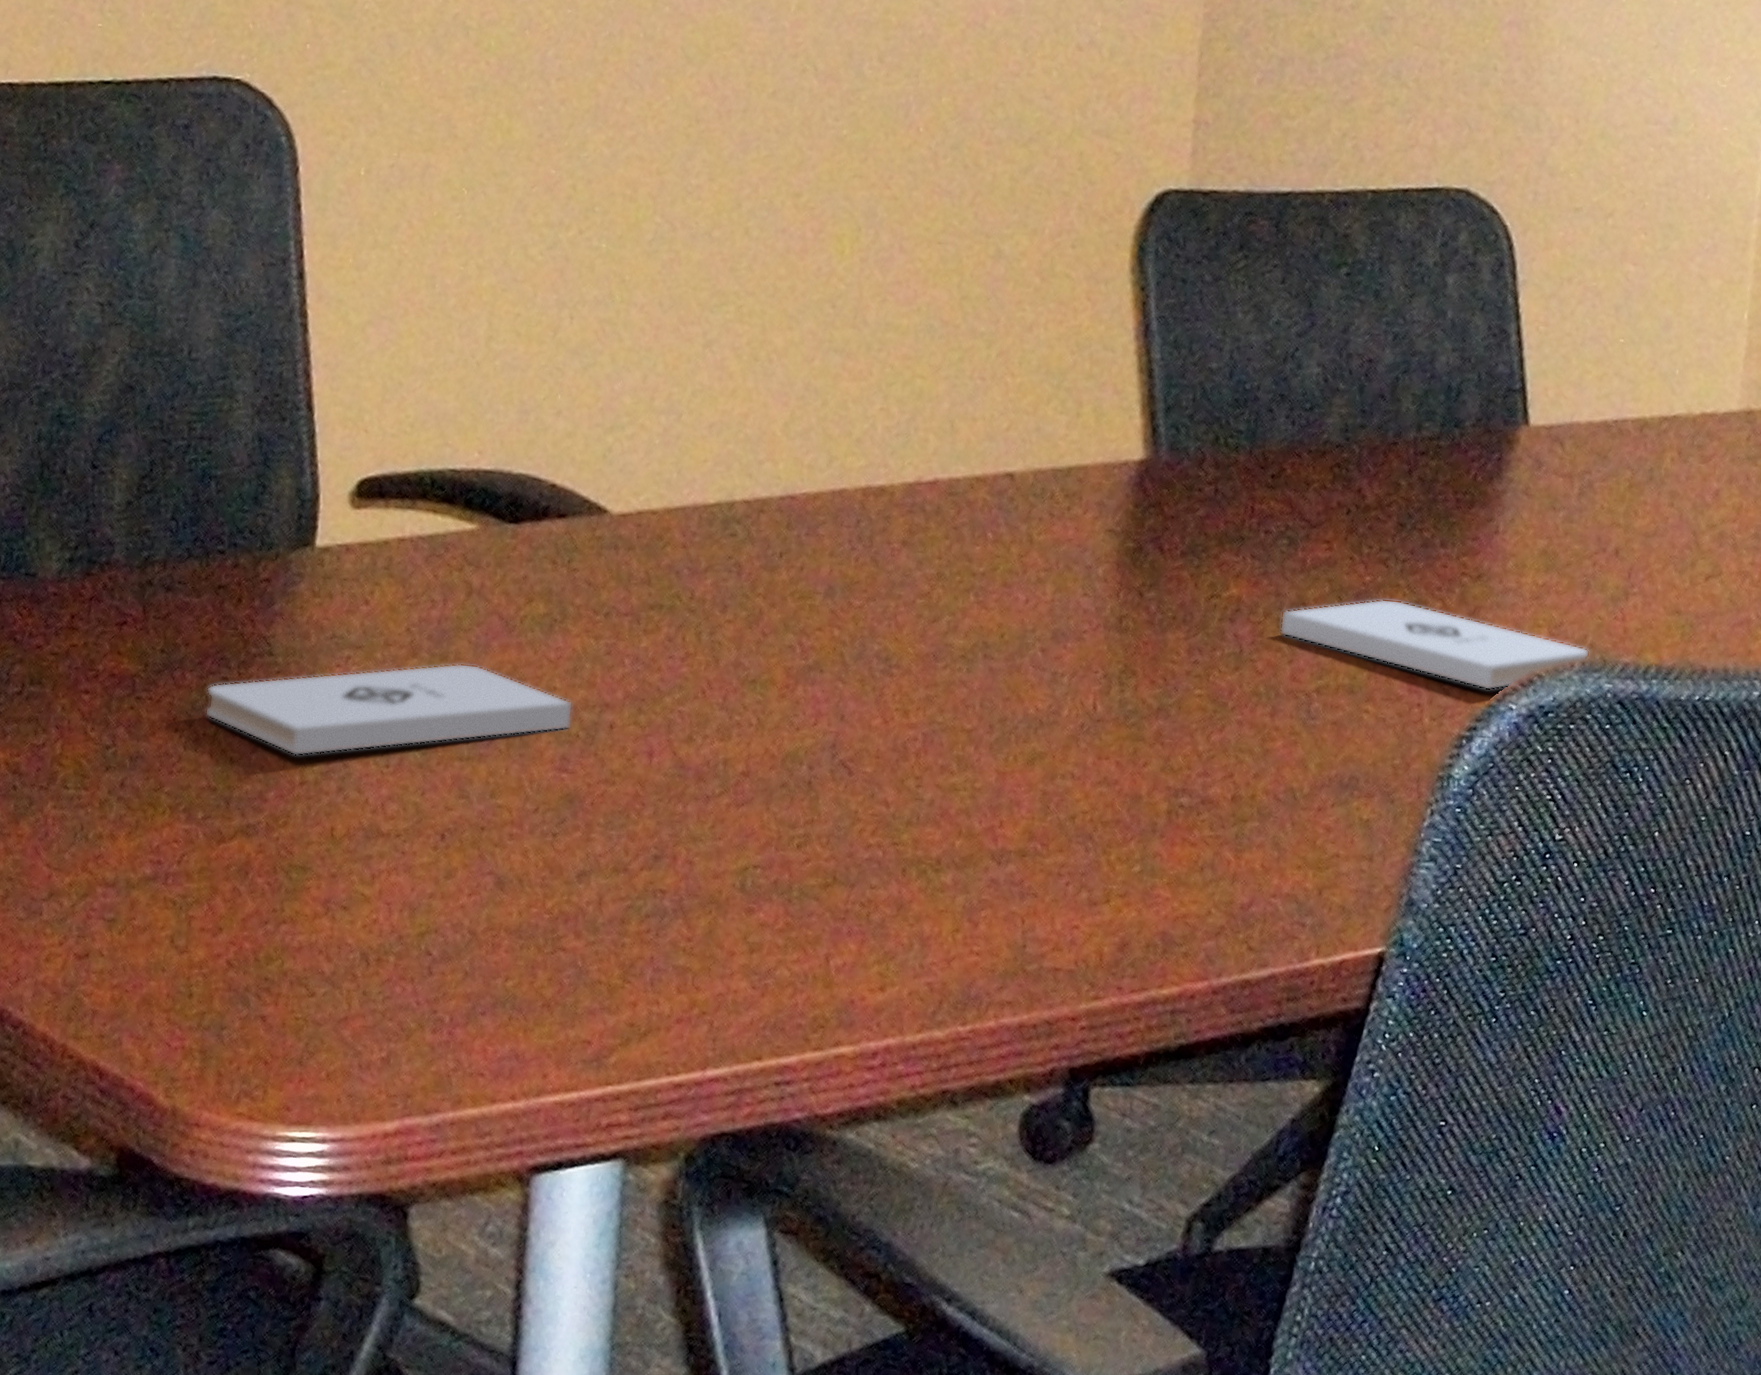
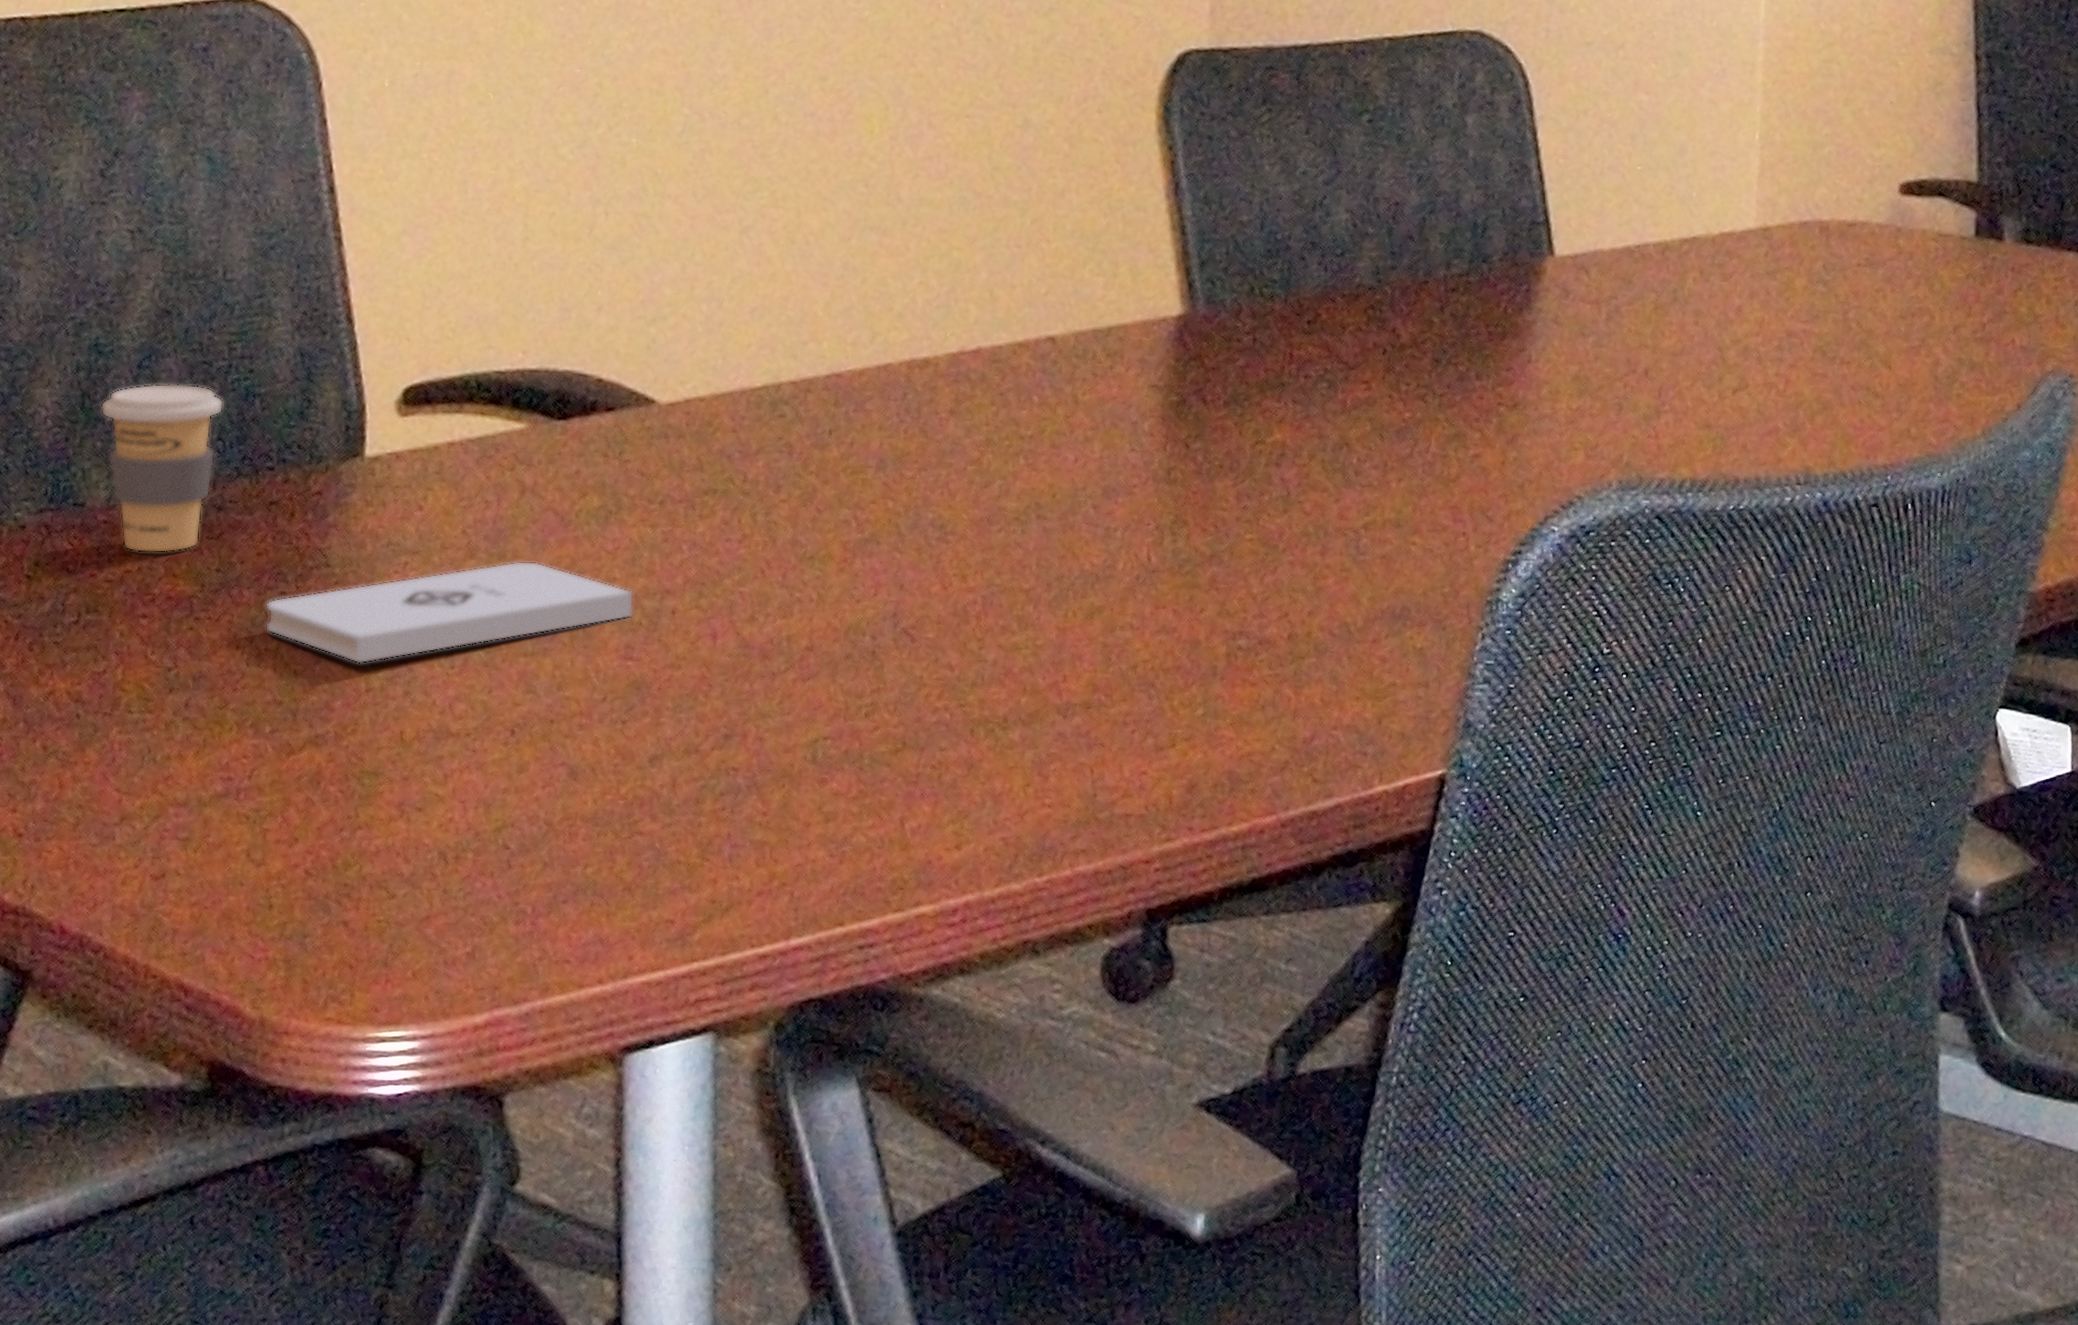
coffee cup: none [58,458,180,630] -> present [100,383,224,553]
notepad: present [1279,598,1590,691] -> none [1324,433,1626,515]

